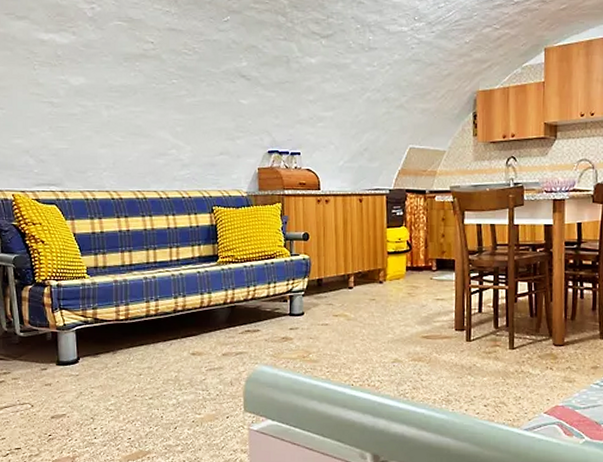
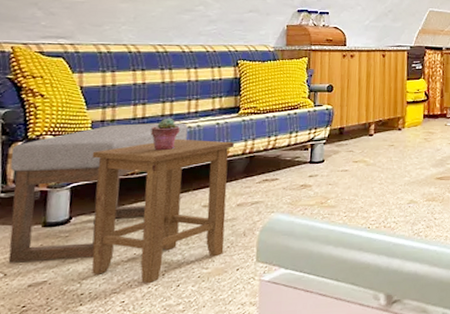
ottoman: none [24,270,172,397] -> present [8,122,188,263]
stool: none [90,286,215,424] -> present [91,138,234,284]
potted succulent: none [139,265,164,298] -> present [150,117,180,151]

